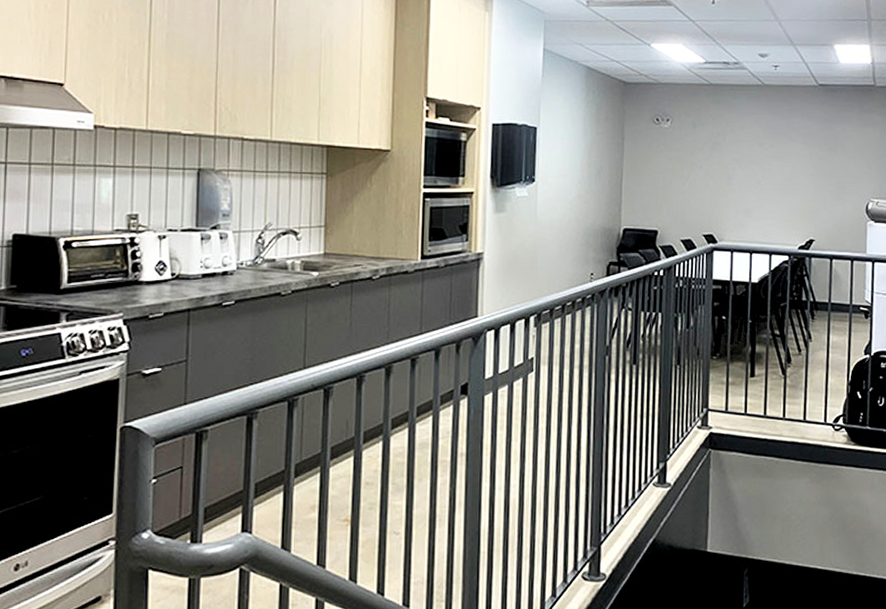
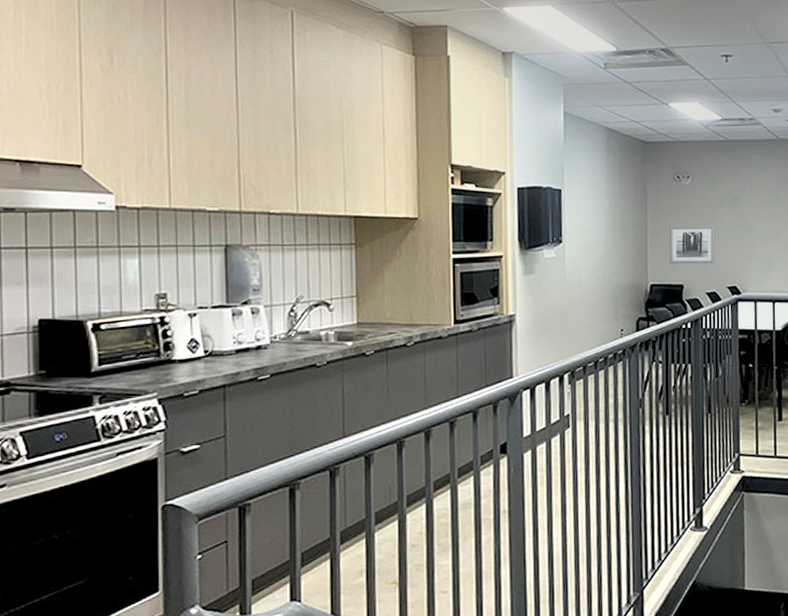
wall art: none [645,169,693,210] -> present [669,226,716,264]

